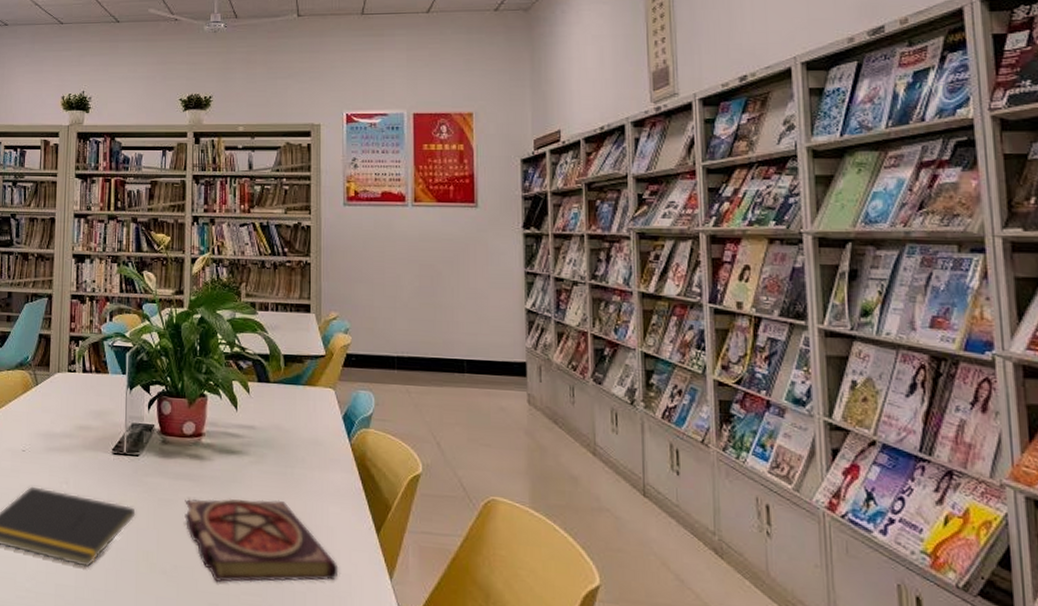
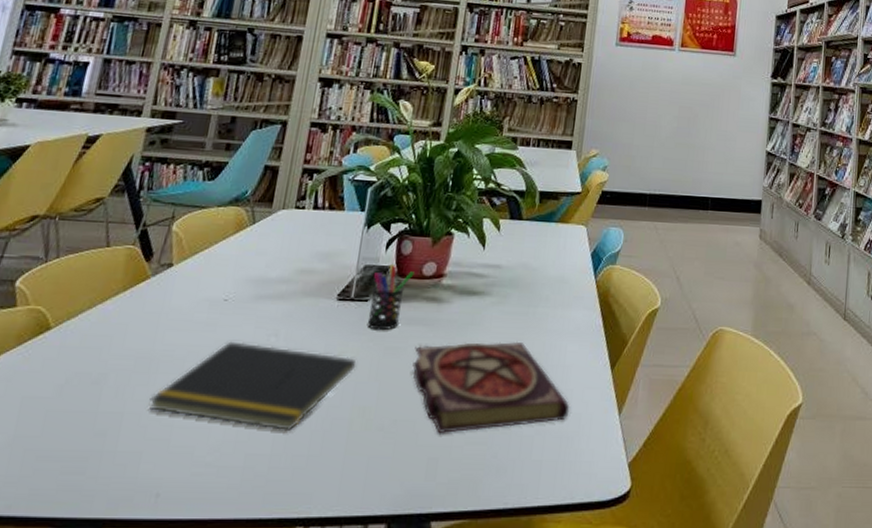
pen holder: none [140,422,176,484] -> present [367,263,414,331]

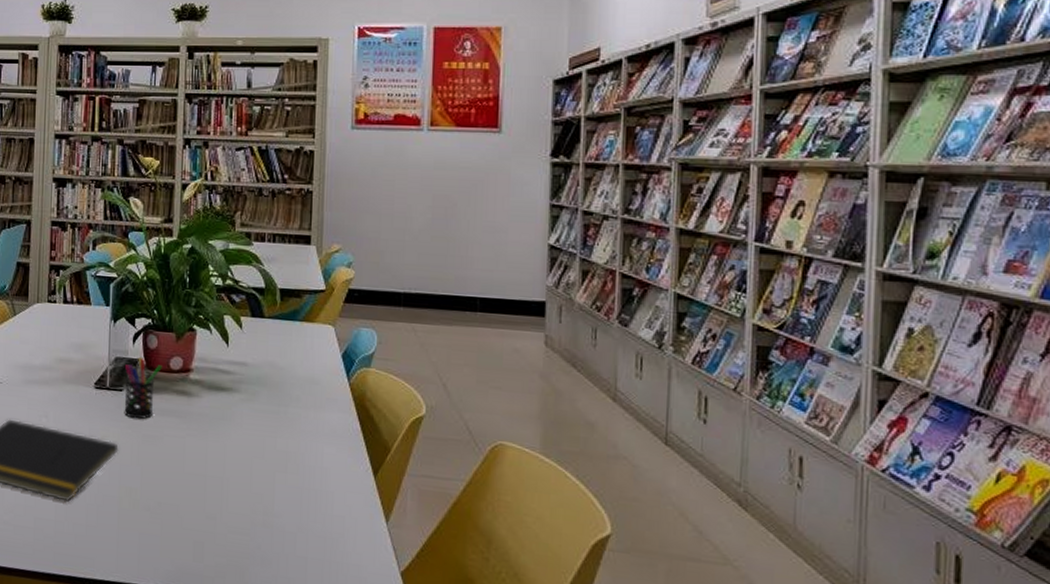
book: present [412,341,570,433] -> none [170,436,332,522]

